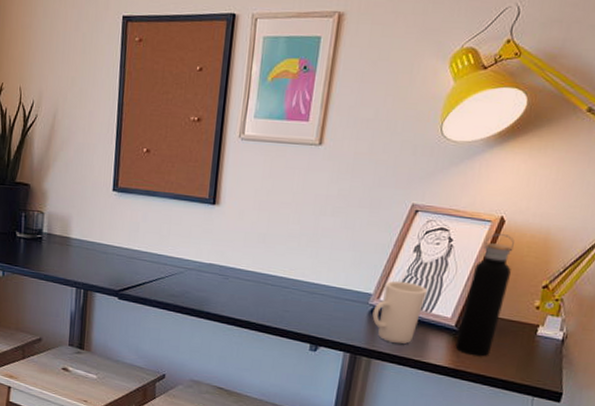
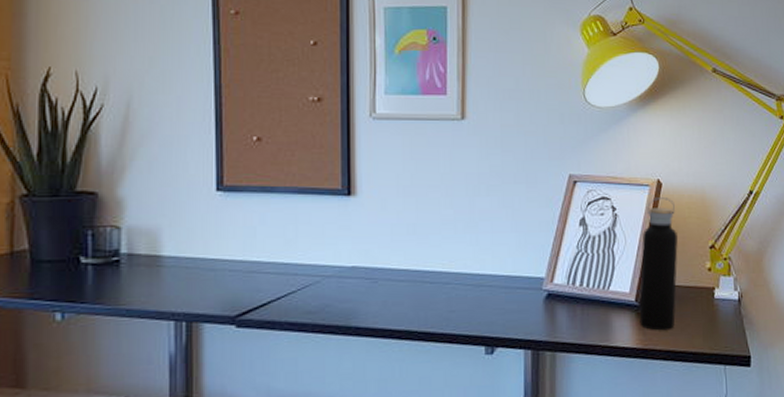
mug: present [372,280,428,344] -> none [548,259,602,331]

